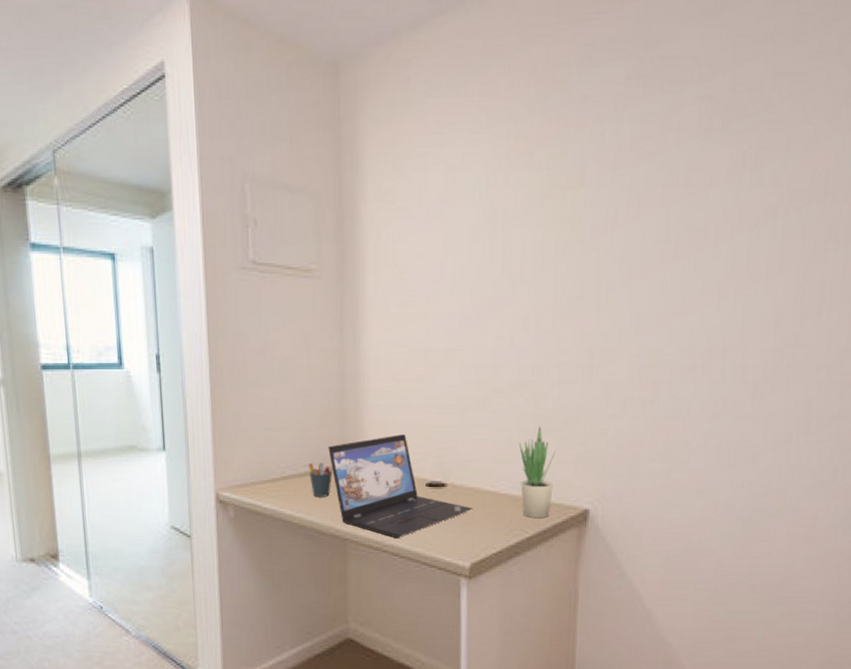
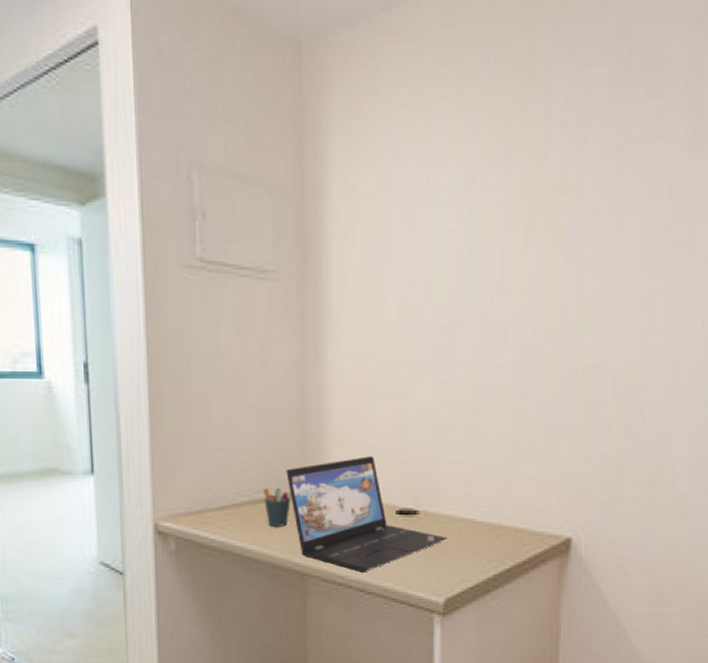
potted plant: present [519,426,556,519] -> none [498,448,537,549]

